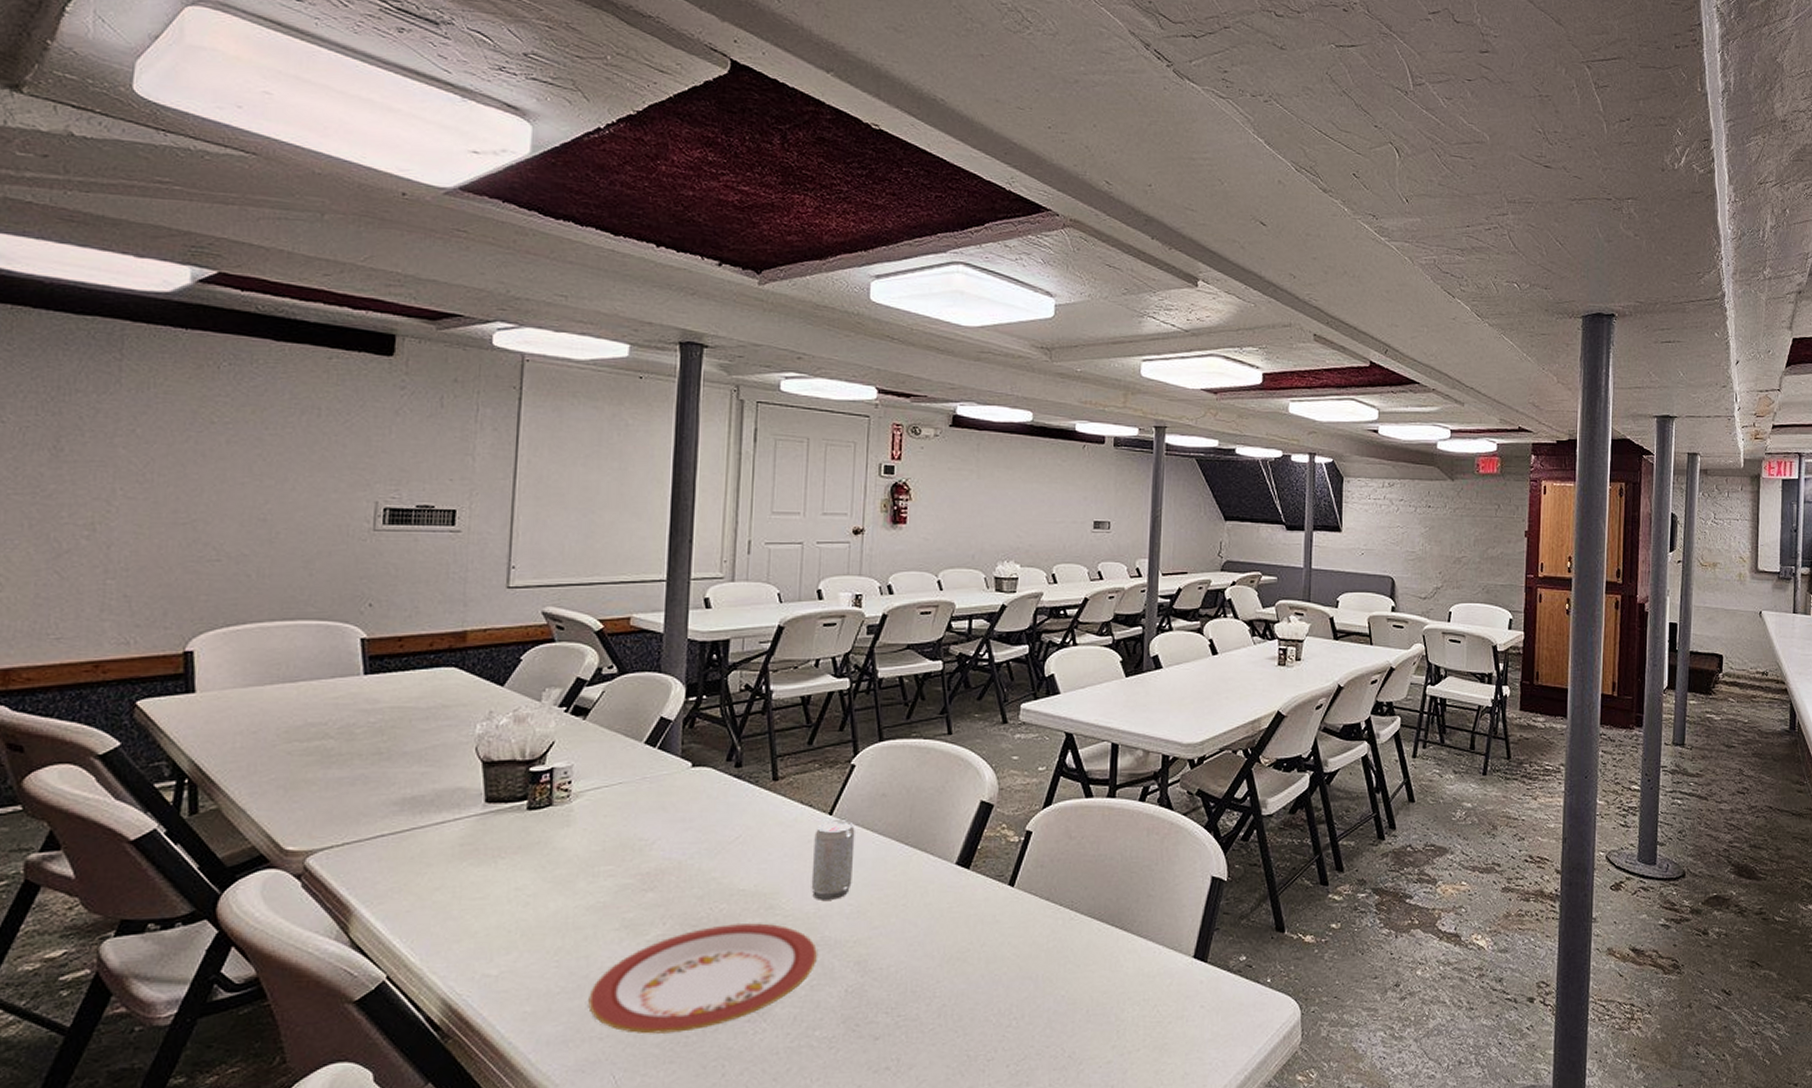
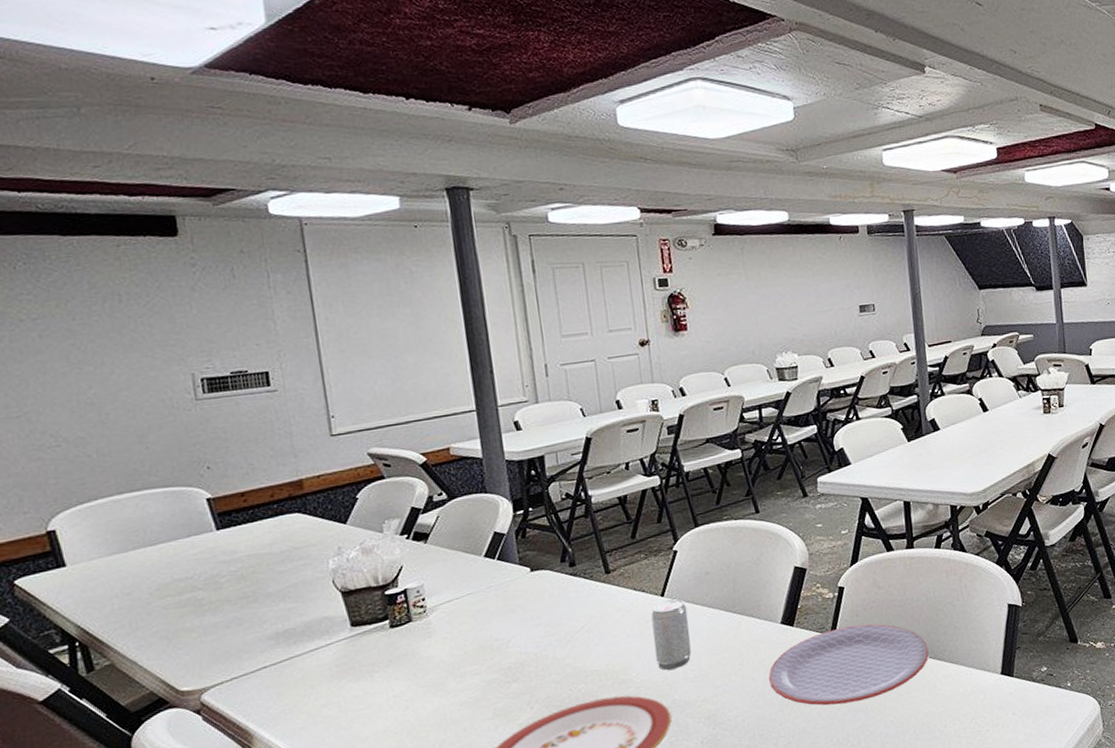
plate: none [932,878,1116,968] -> present [768,624,929,706]

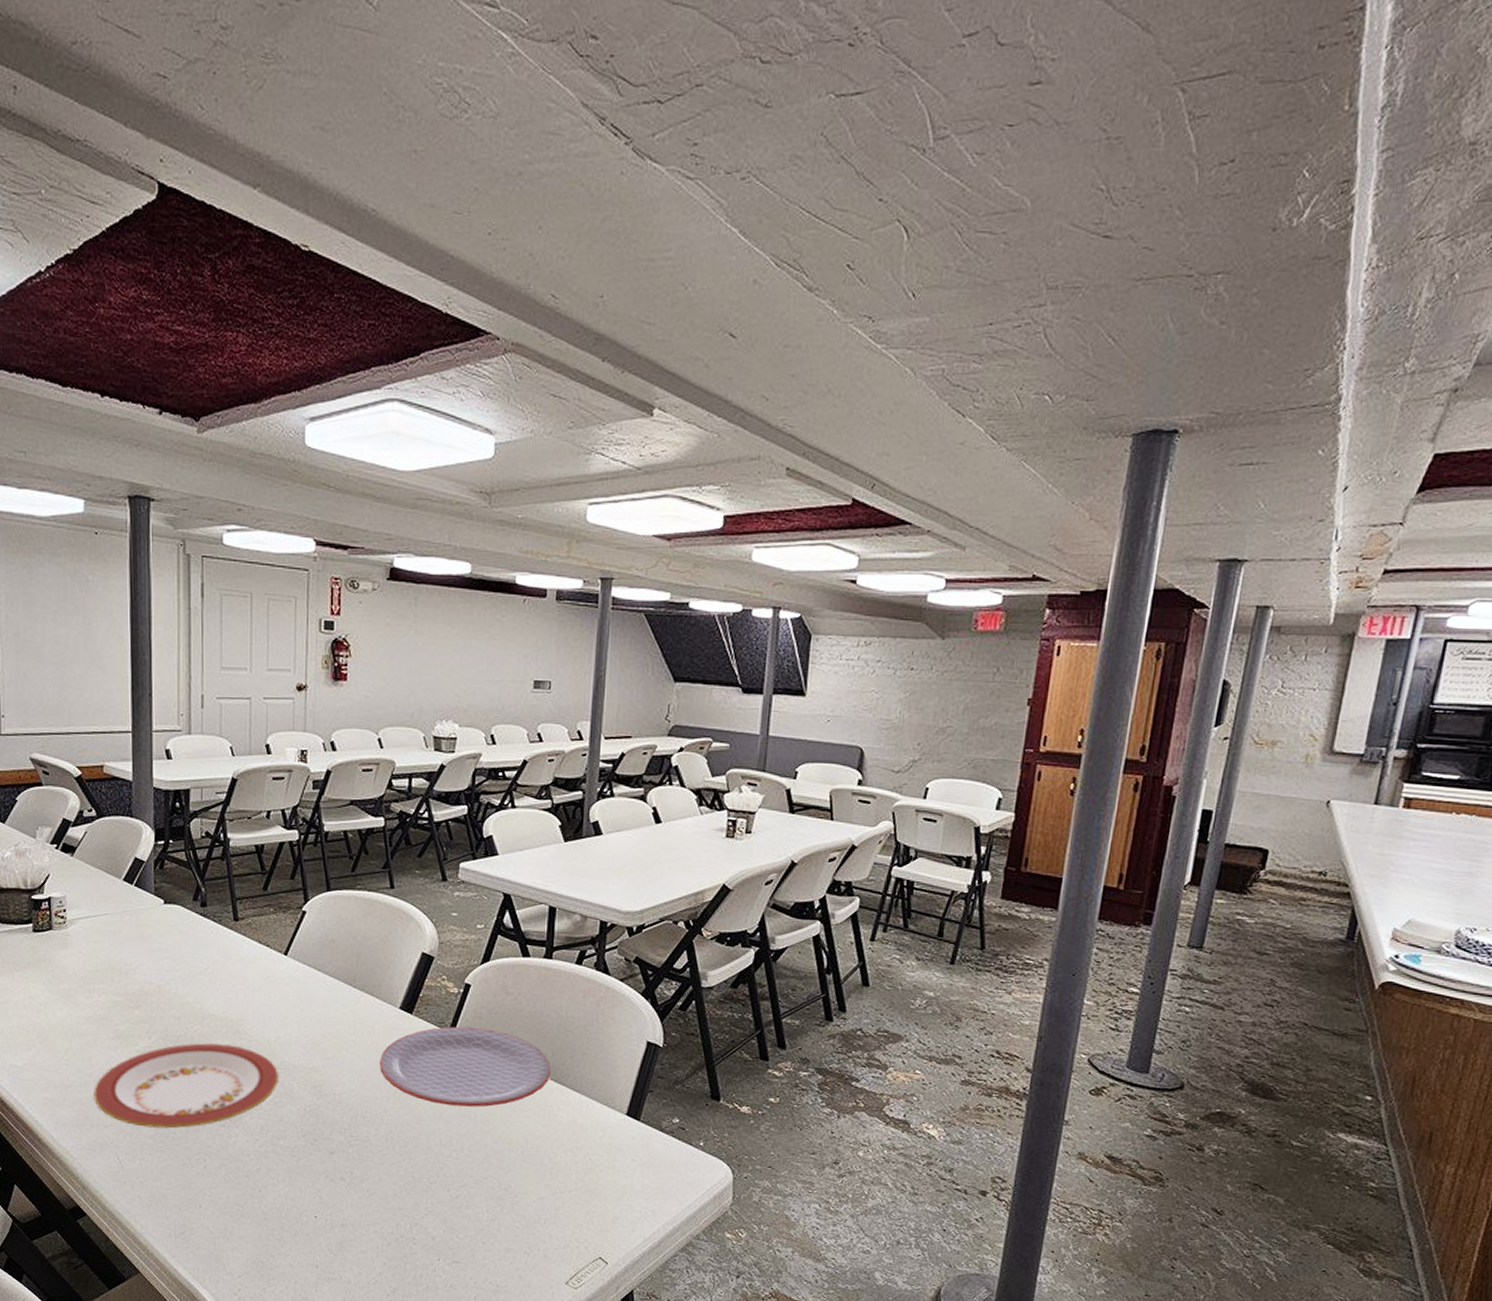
beverage can: present [651,599,692,671] -> none [271,960,308,1031]

